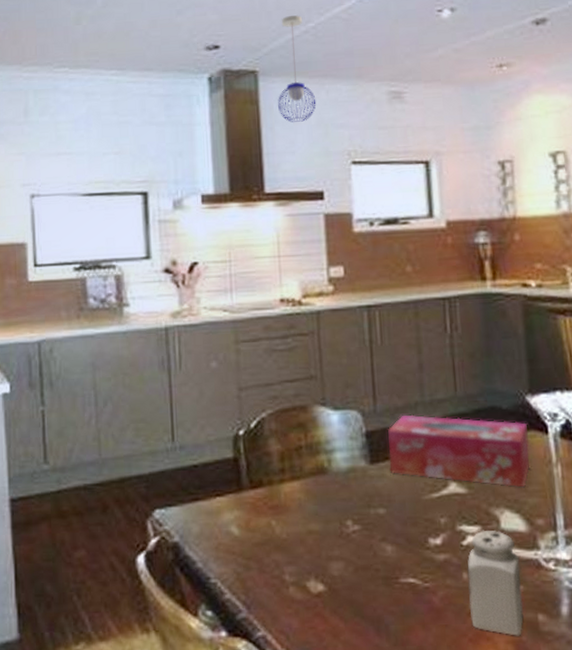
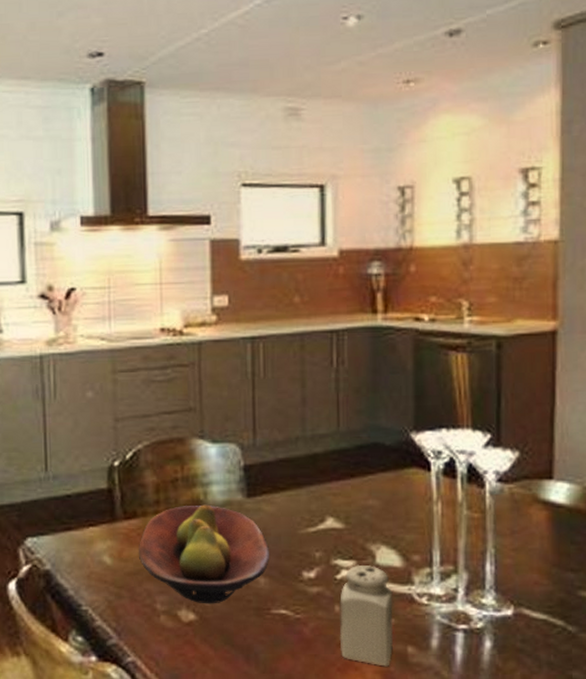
fruit bowl: none [265,472,396,574] -> present [138,504,270,604]
pendant light: present [278,15,317,122] -> none [165,20,206,140]
tissue box: present [388,414,530,488] -> none [266,449,411,524]

